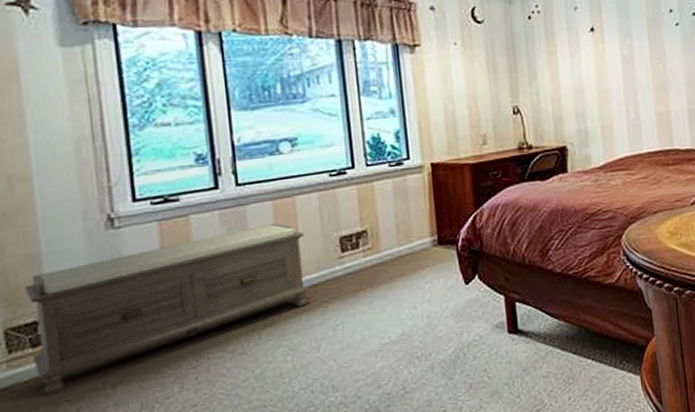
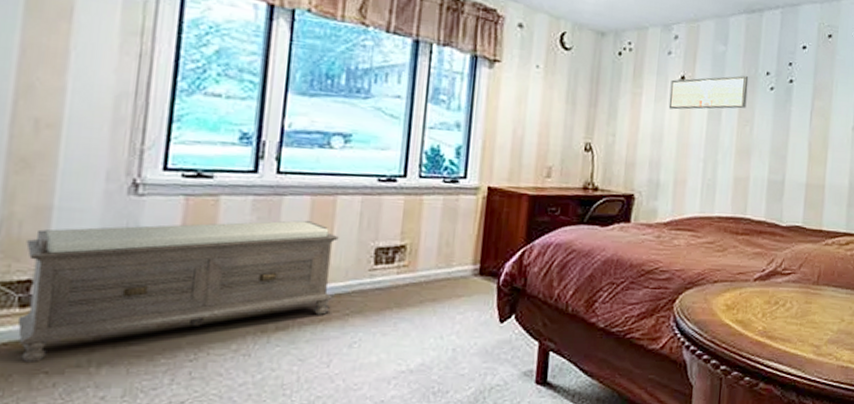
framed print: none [581,17,656,61] -> present [668,76,749,110]

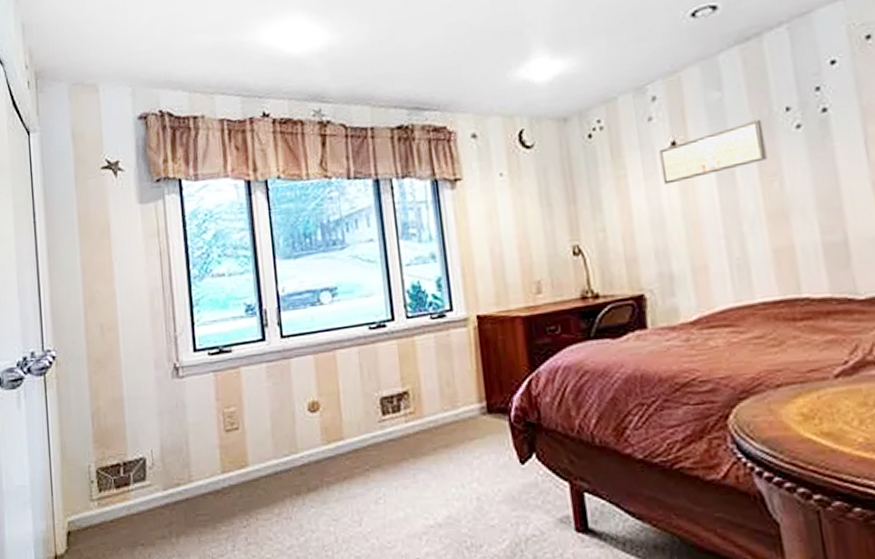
bench: present [17,220,339,362] -> none [111,380,351,536]

